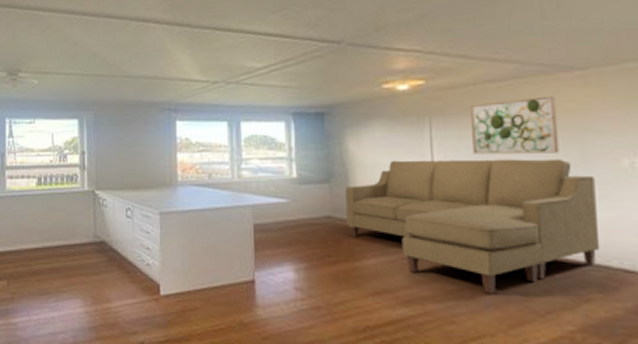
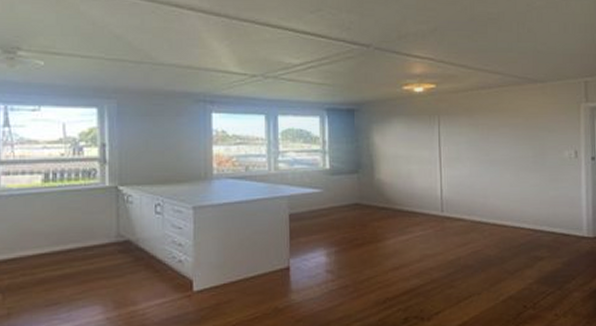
sofa: present [345,158,601,294] -> none [371,151,550,260]
wall art: present [469,96,559,154] -> none [467,102,526,148]

